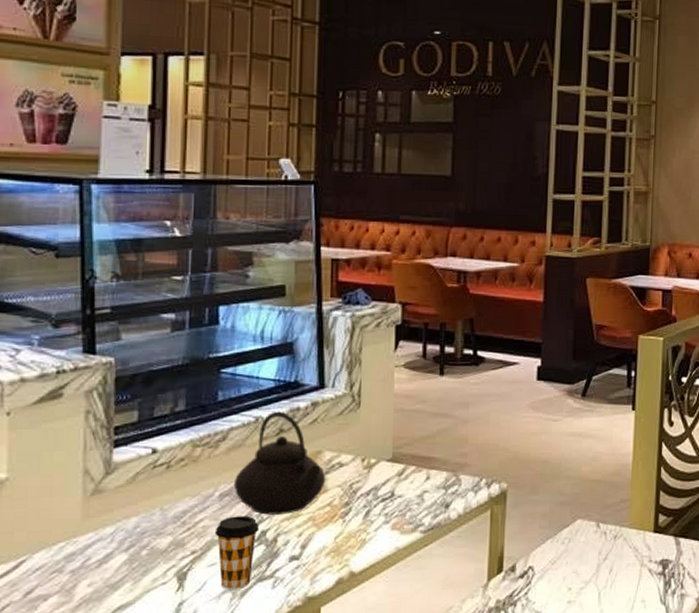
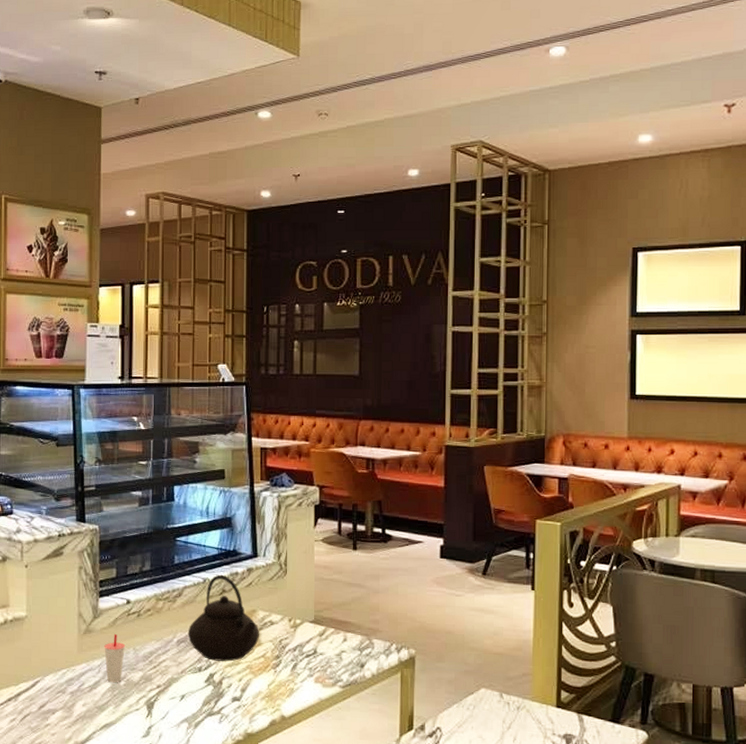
cup: none [120,491,150,554] -> present [104,633,126,683]
coffee cup: present [214,516,260,589] -> none [174,659,208,720]

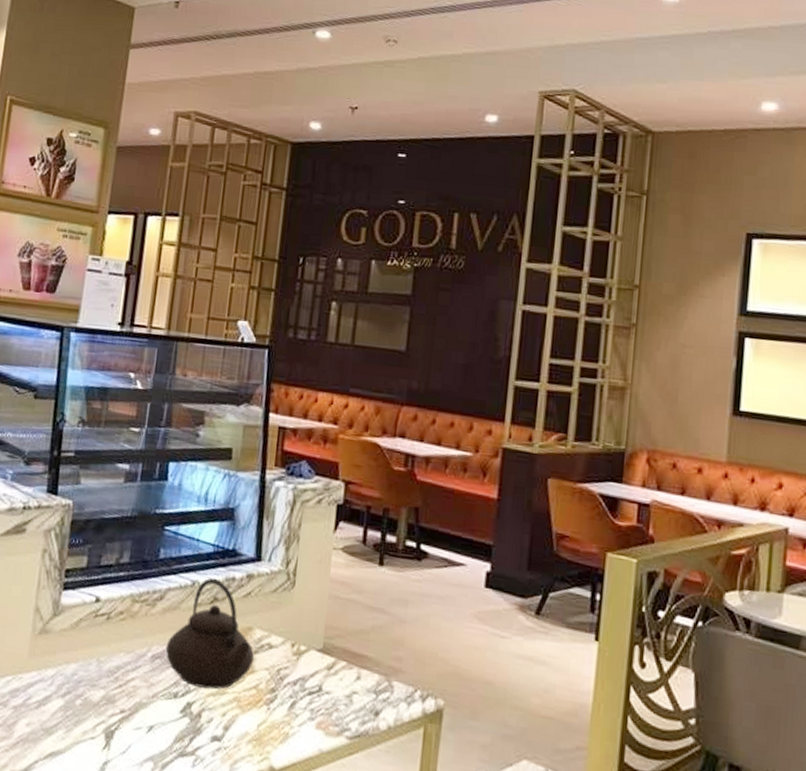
cup: present [104,633,126,683] -> none [60,637,88,701]

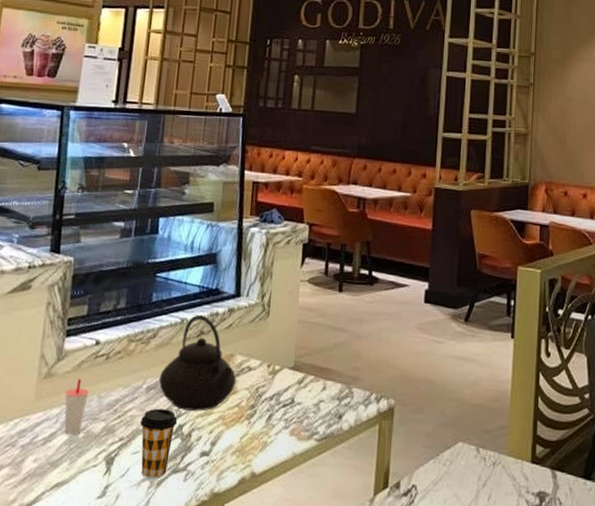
cup: none [60,637,88,701] -> present [64,378,90,435]
coffee cup: none [143,681,186,760] -> present [140,408,178,478]

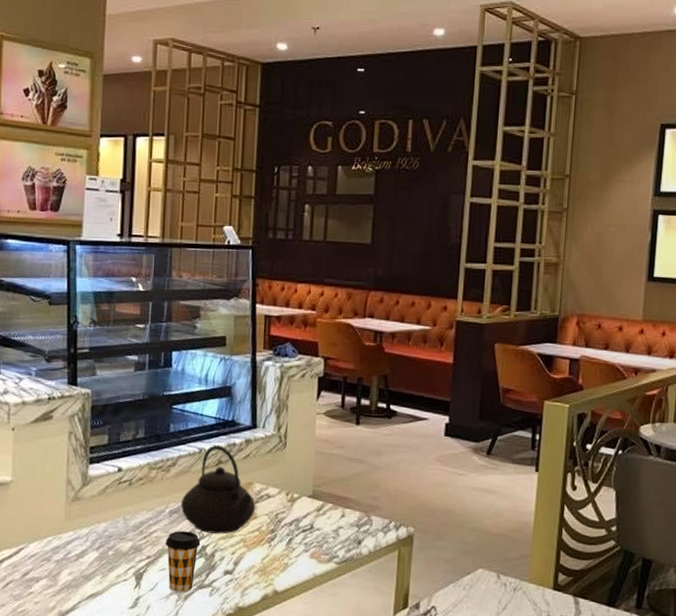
cup: present [64,378,90,435] -> none [93,502,116,553]

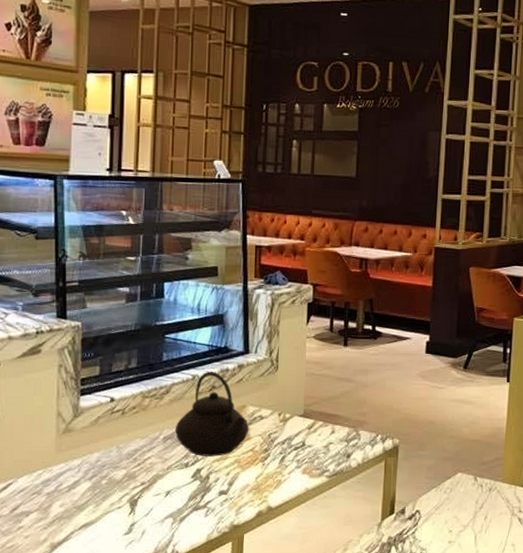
coffee cup: present [165,531,201,593] -> none [159,456,195,515]

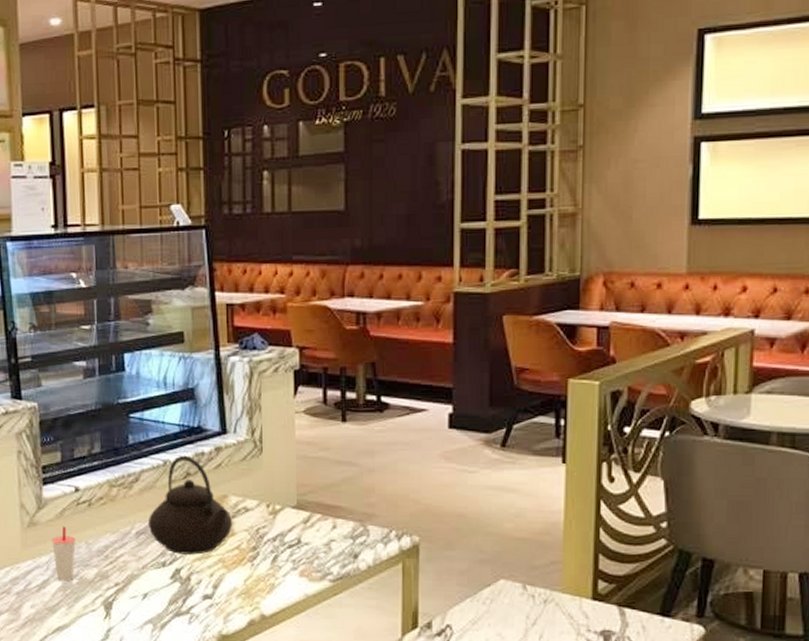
cup: none [85,432,109,482] -> present [52,526,77,582]

